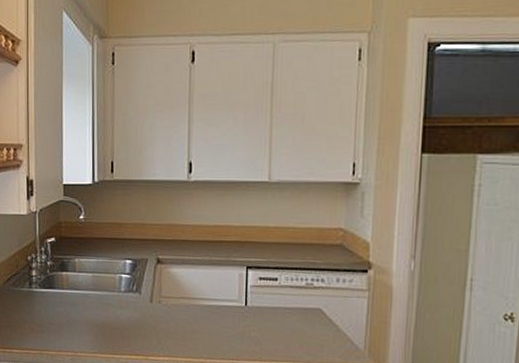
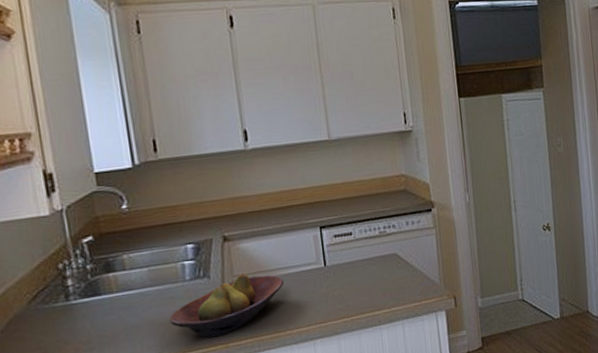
fruit bowl: none [103,296,205,348] -> present [169,274,285,338]

